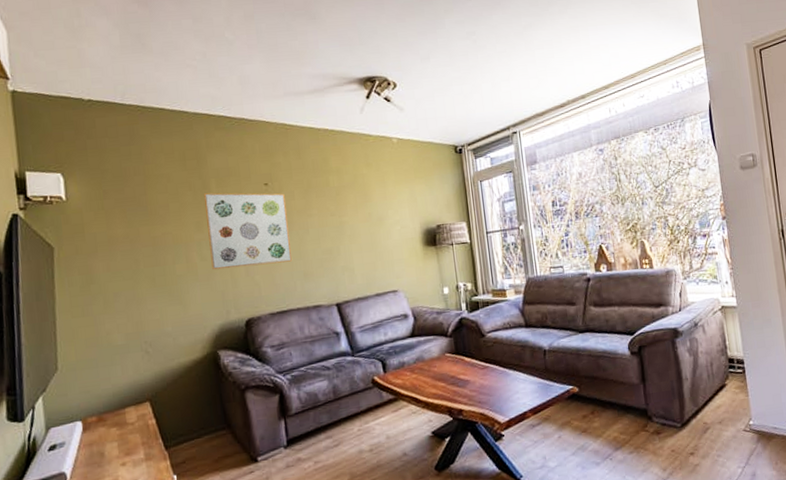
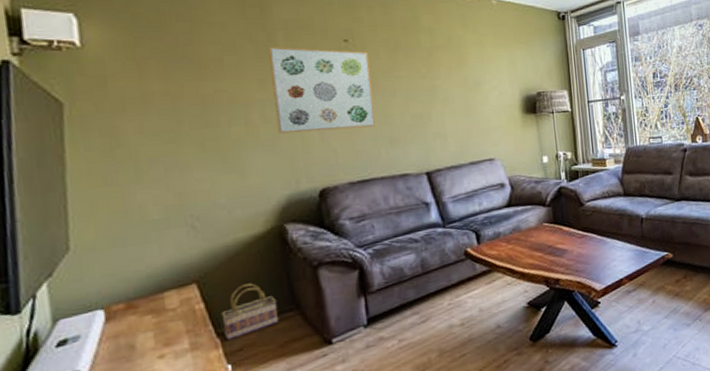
basket: none [168,403,213,453] -> present [221,283,278,340]

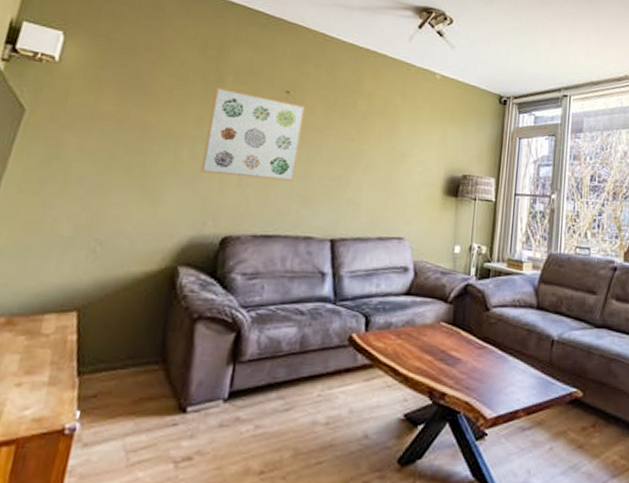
basket: present [221,283,278,340] -> none [84,323,147,382]

